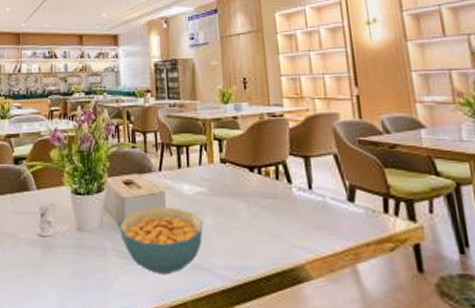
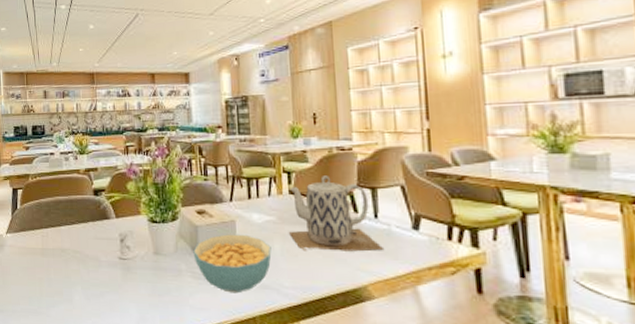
teapot: none [221,143,321,226] -> present [289,176,385,252]

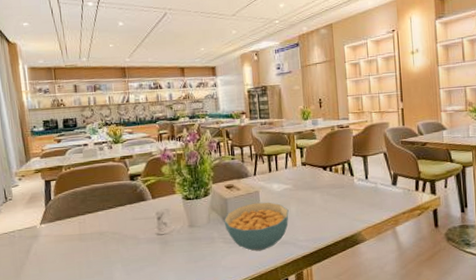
teapot: present [289,176,385,252] -> none [302,149,373,211]

